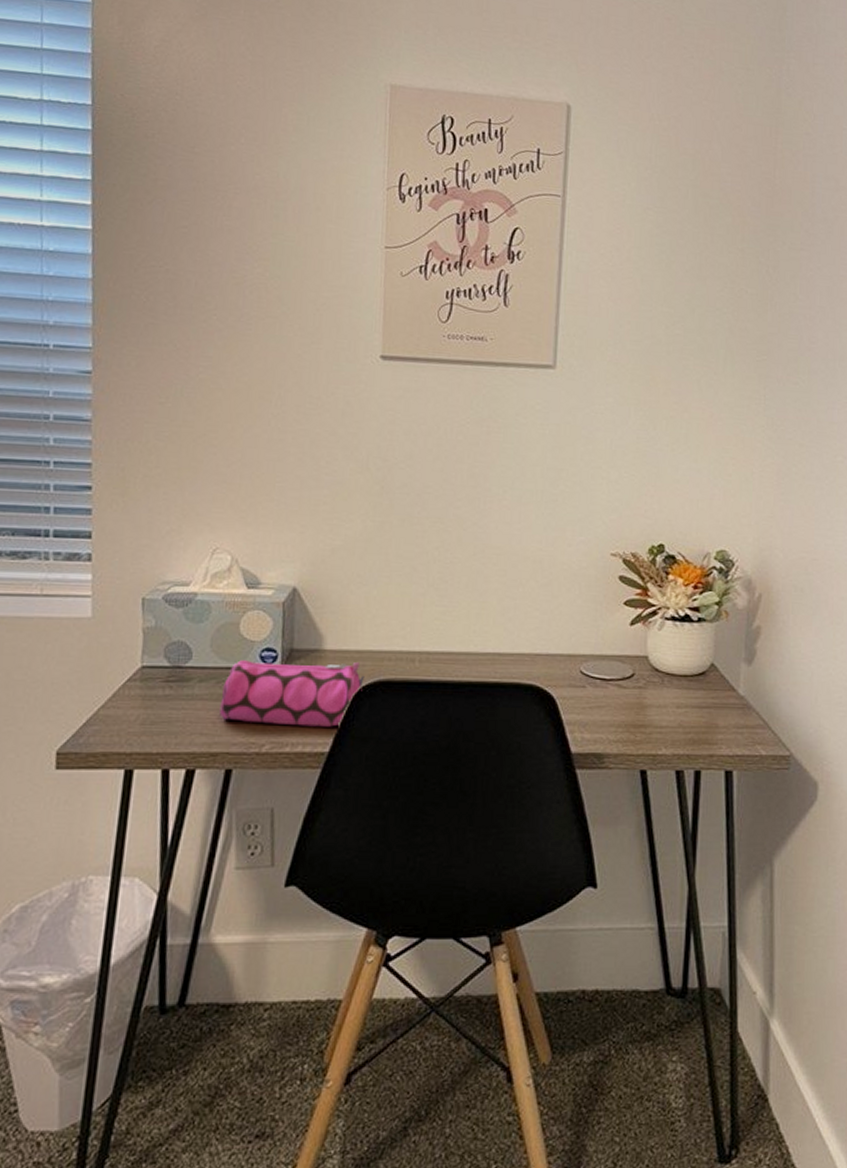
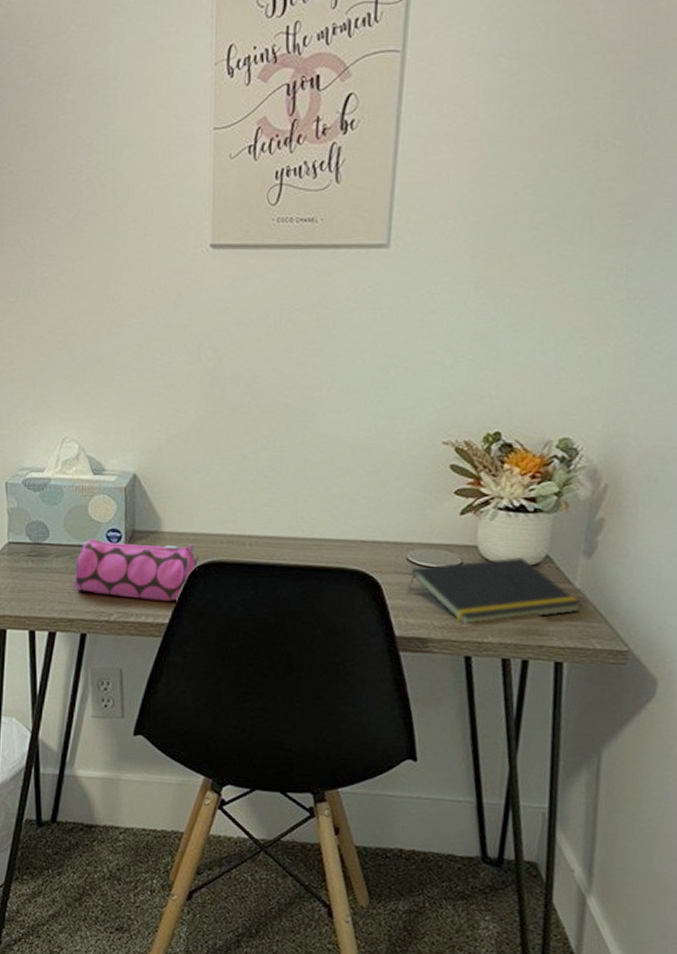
notepad: none [581,667,746,736] -> present [407,557,582,624]

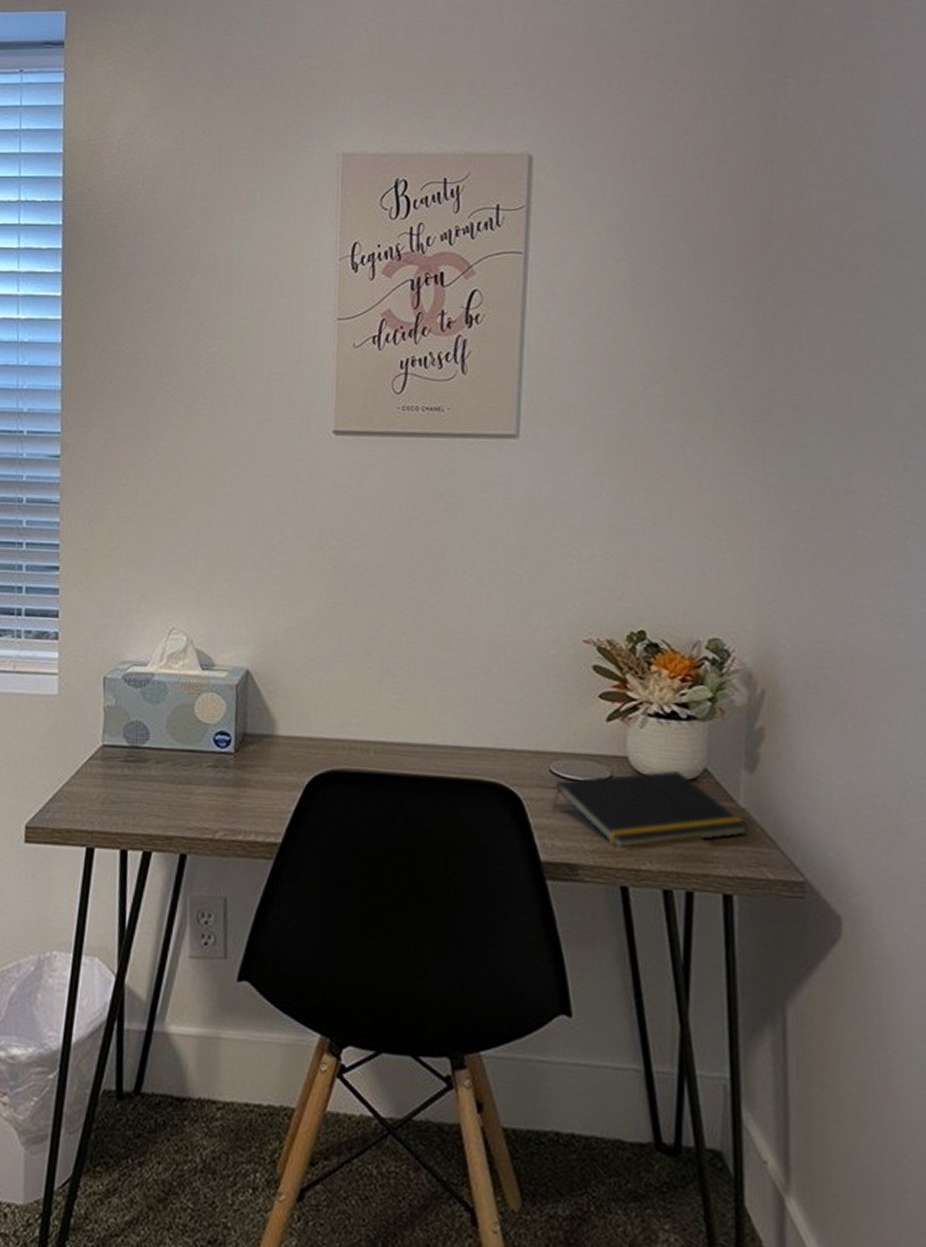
pencil case: present [74,539,199,601] -> none [175,743,318,817]

